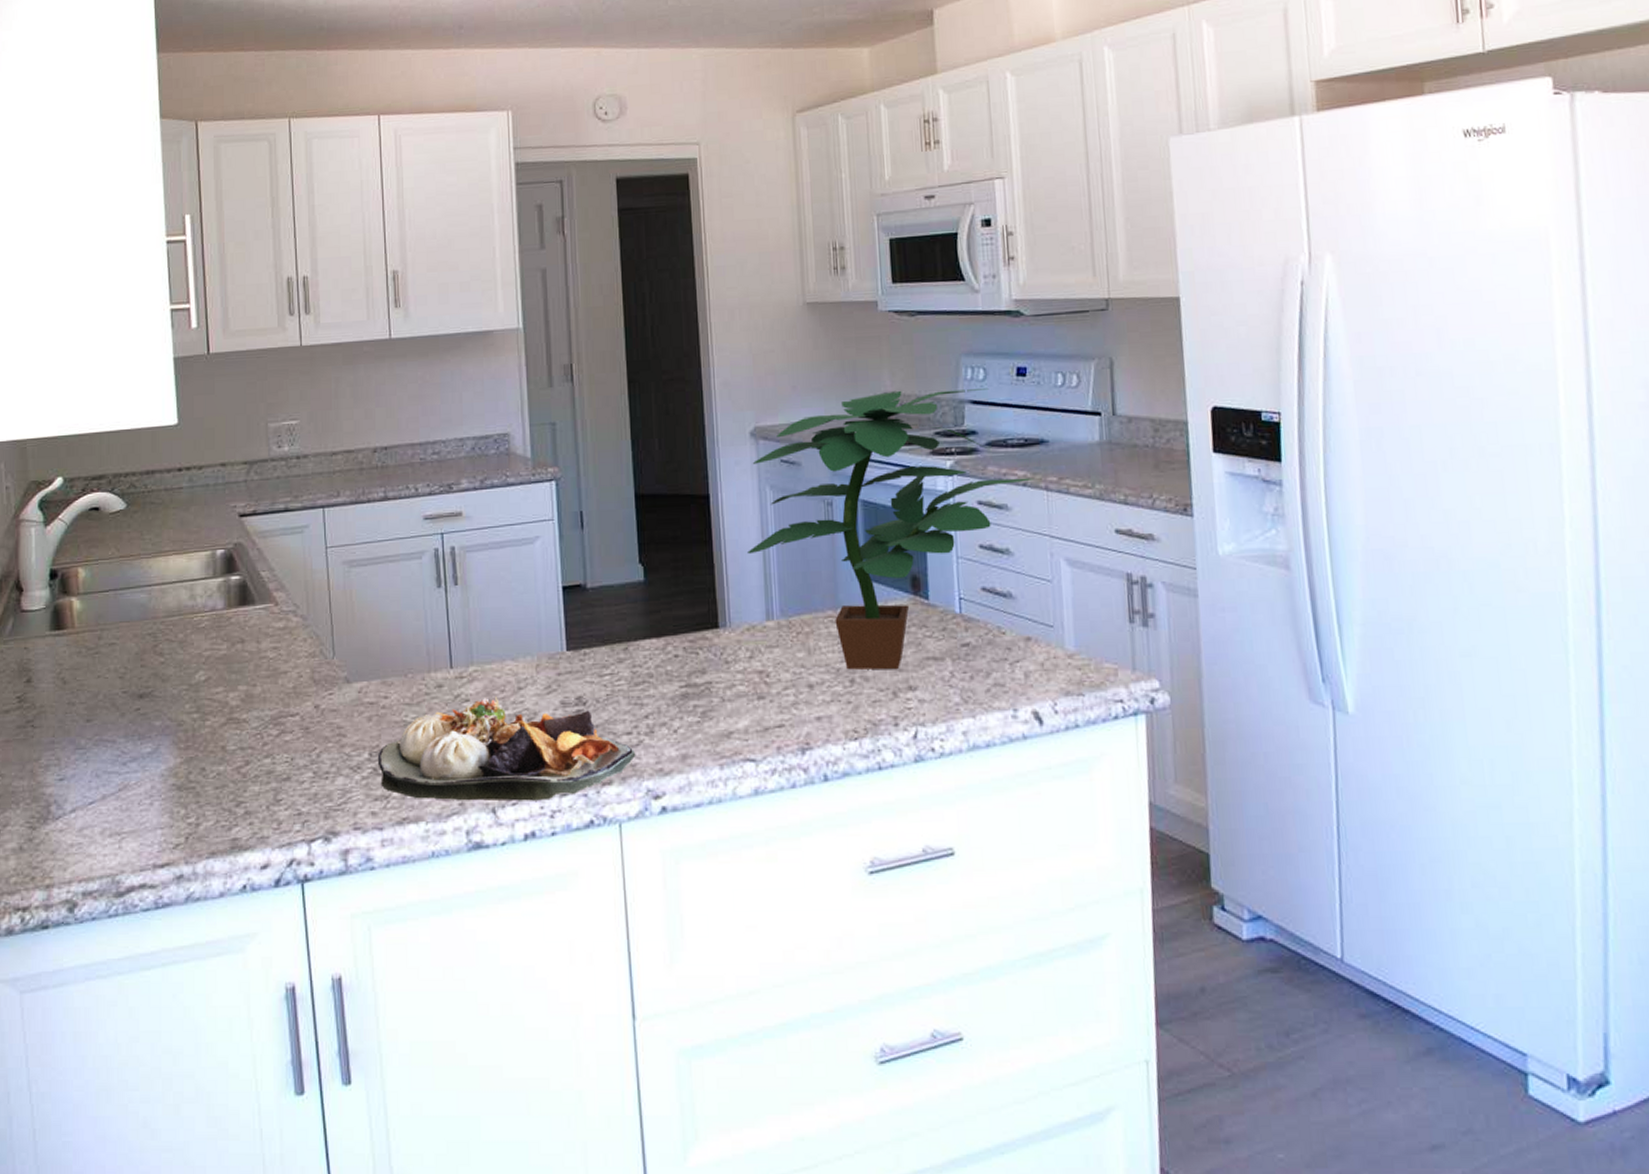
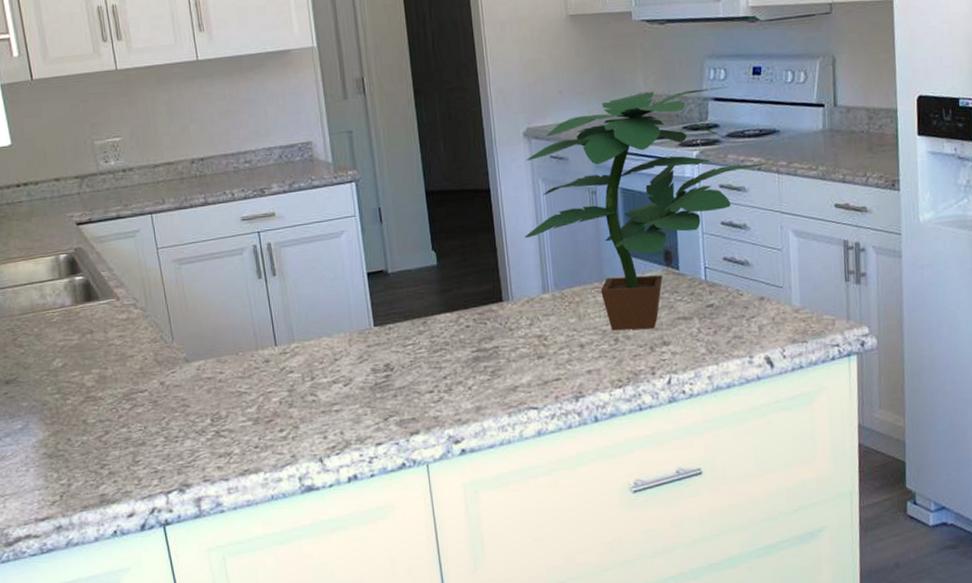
food plate: present [377,696,636,801] -> none [218,367,438,454]

